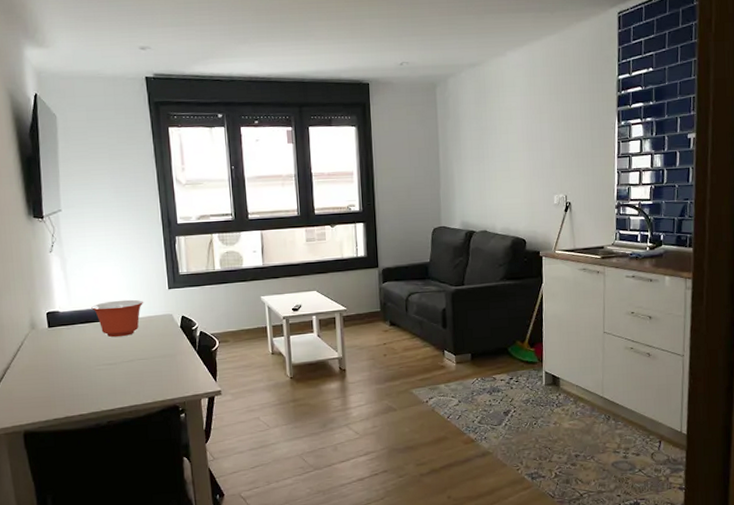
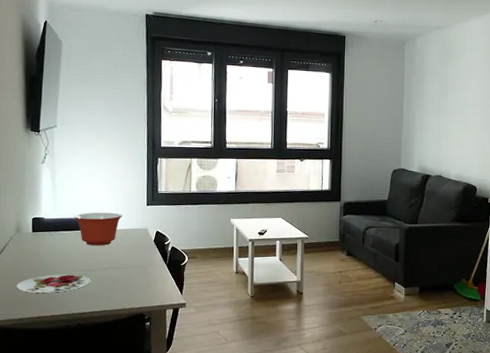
plate: none [38,369,117,392] -> present [16,274,90,293]

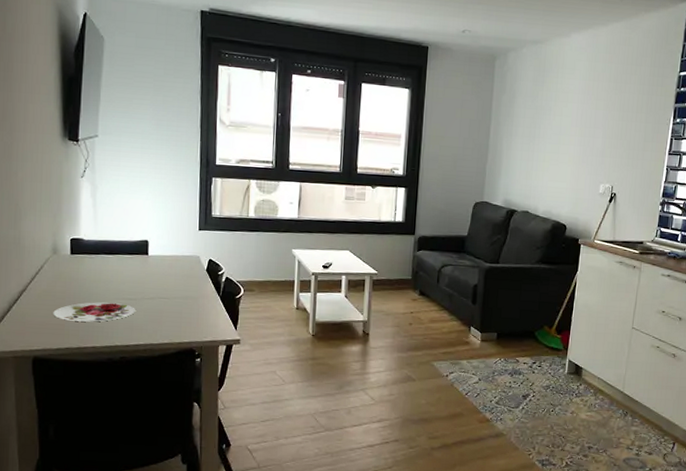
mixing bowl: present [74,212,123,246] -> none [117,235,172,273]

